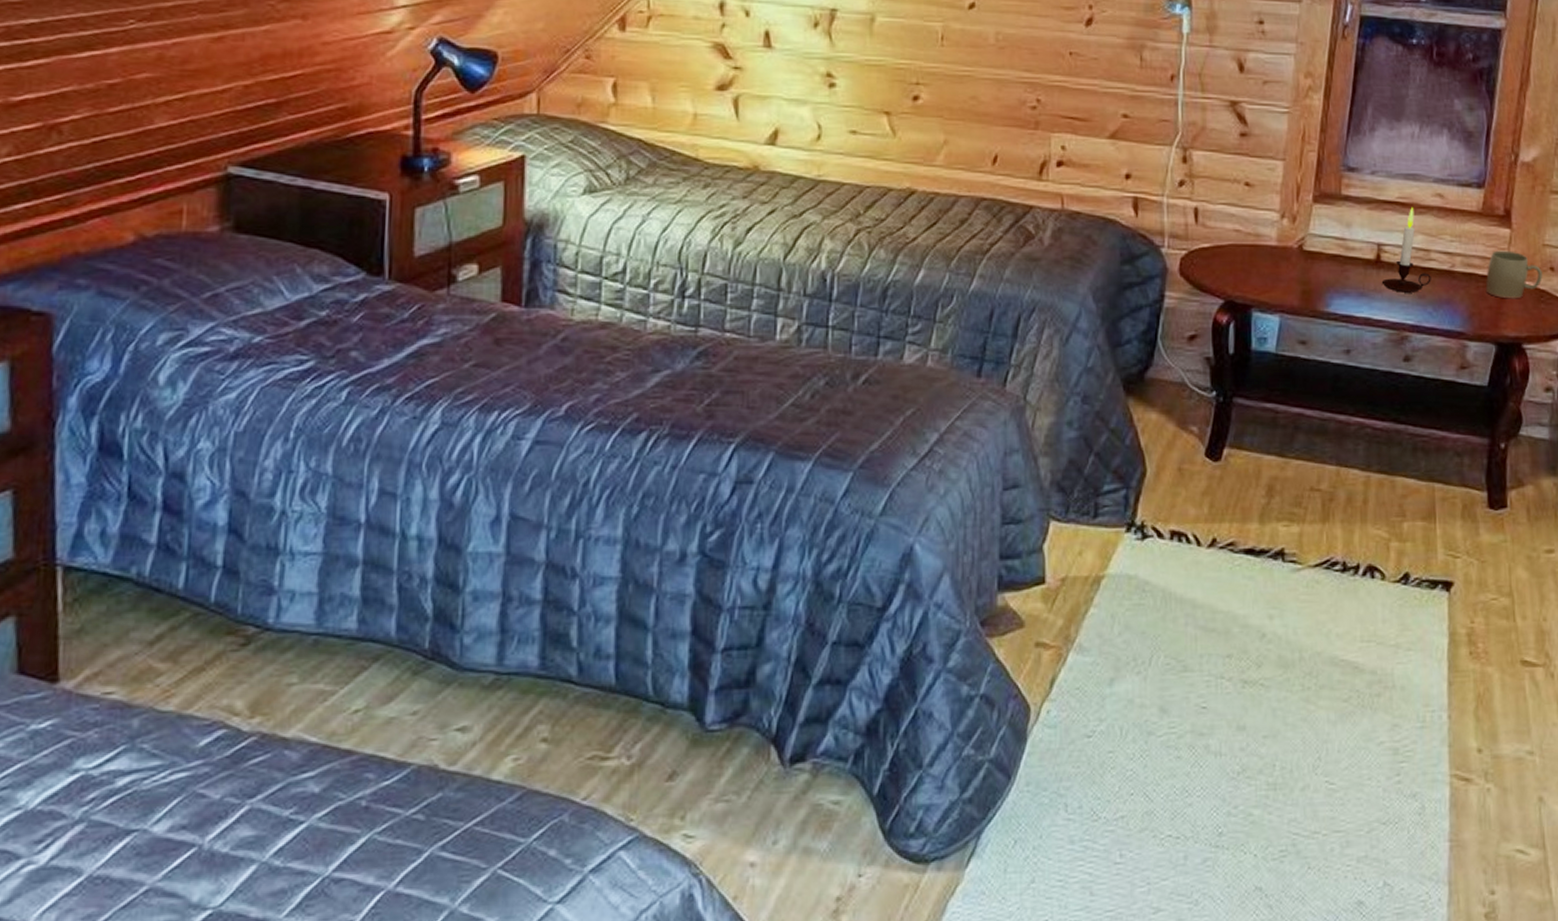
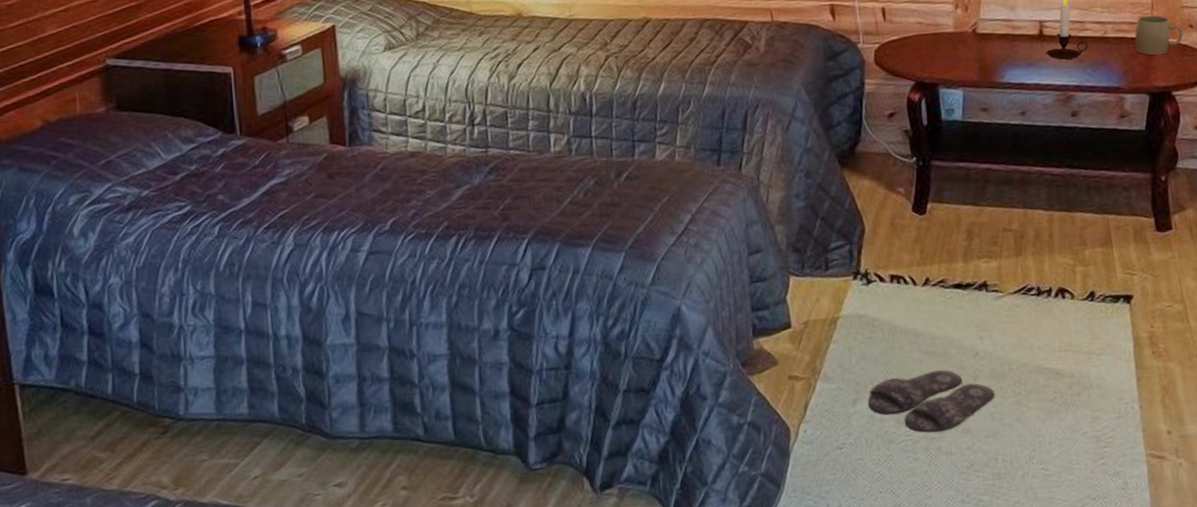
slippers: none [1128,651,1280,726] -> present [868,370,995,432]

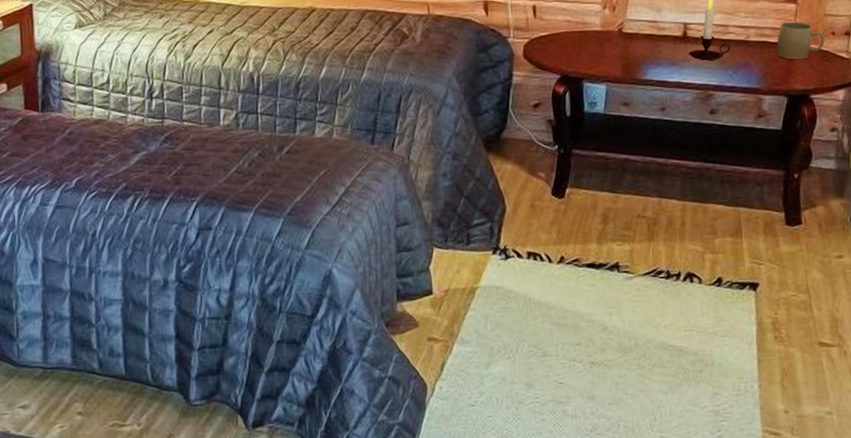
slippers: present [868,370,995,432] -> none [501,341,621,397]

